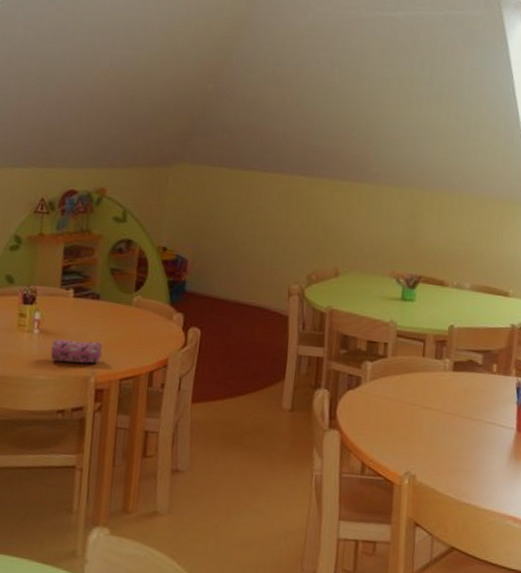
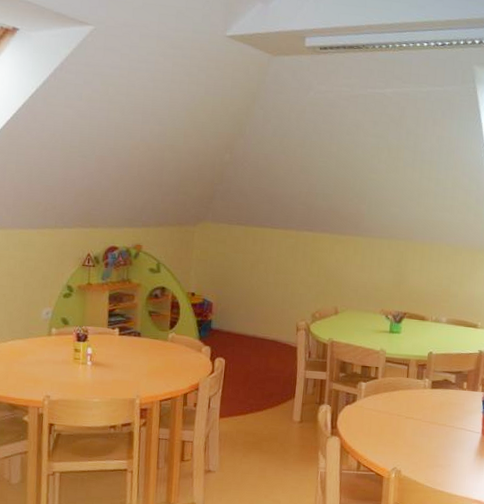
pencil case: present [50,338,103,364] -> none [102,368,145,389]

